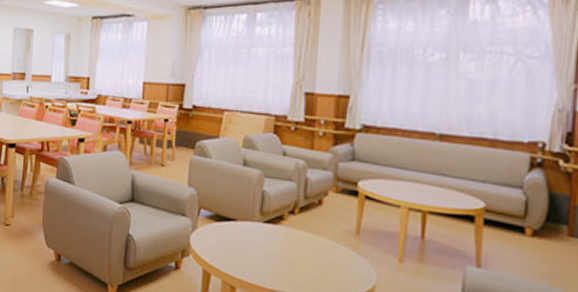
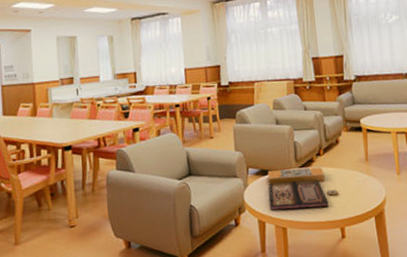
board game: none [220,217,311,277] -> present [267,166,339,211]

